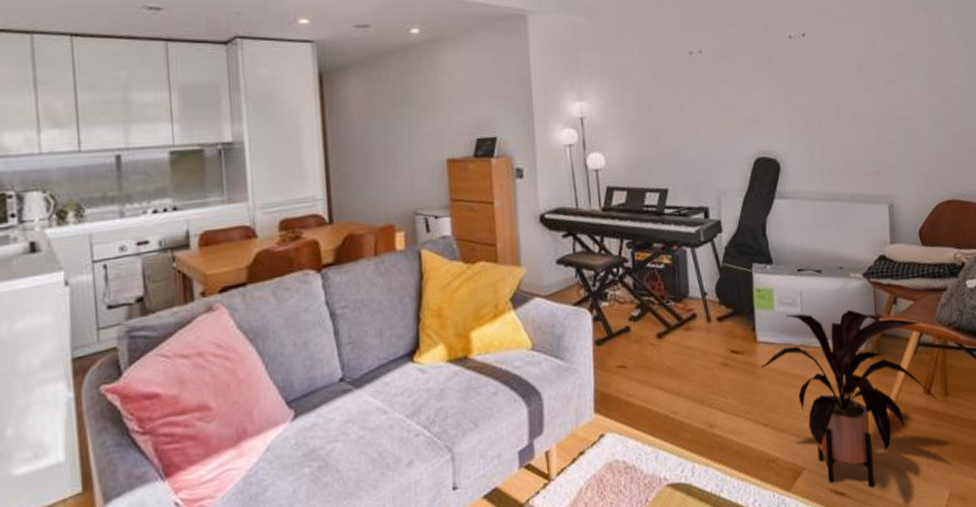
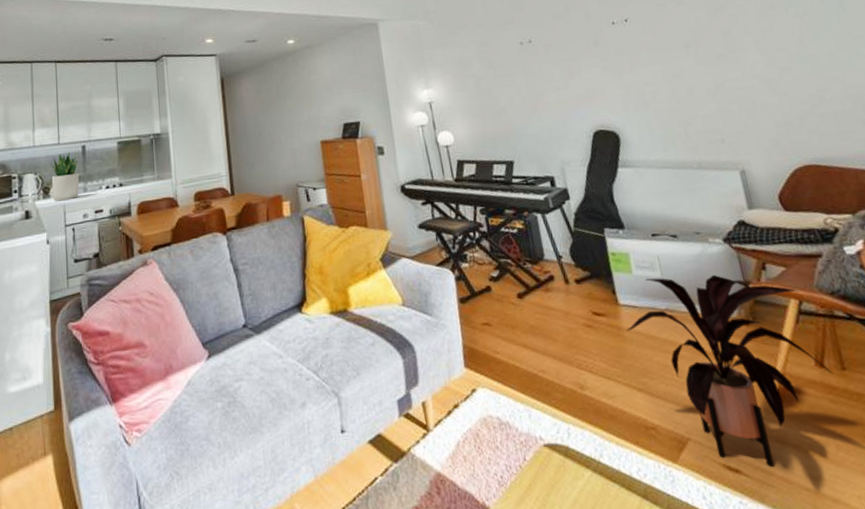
planter: none [68,161,113,230] -> present [51,150,80,202]

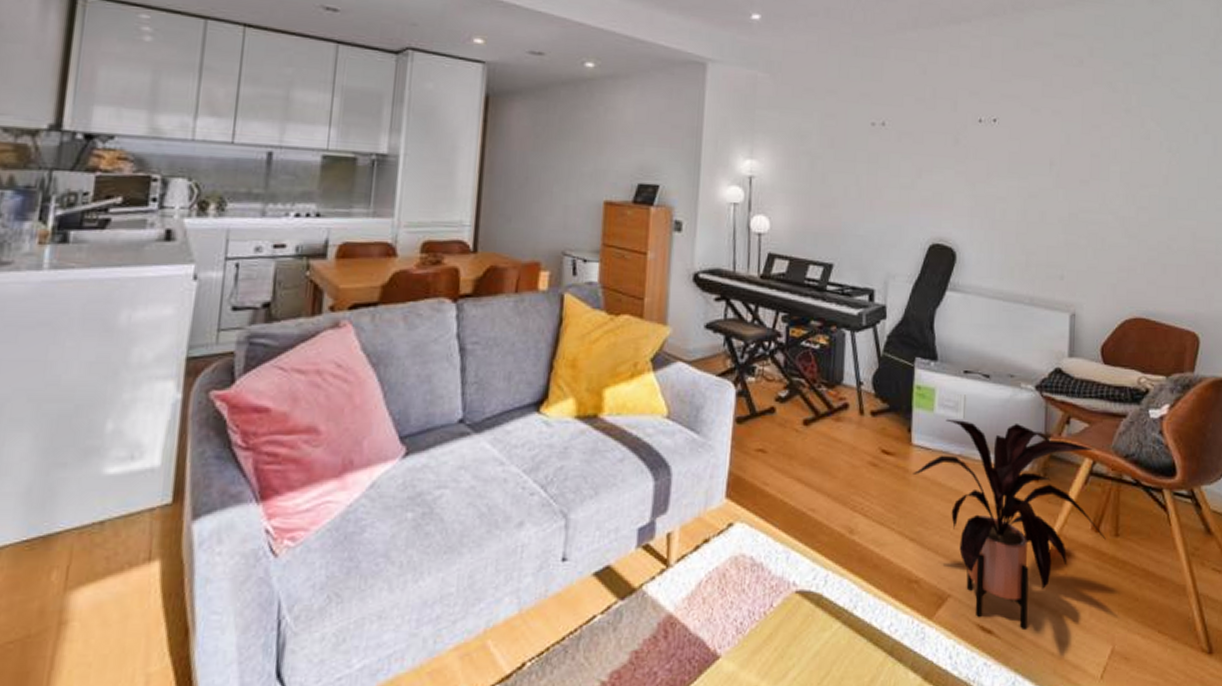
planter: present [51,150,80,202] -> none [211,156,261,224]

